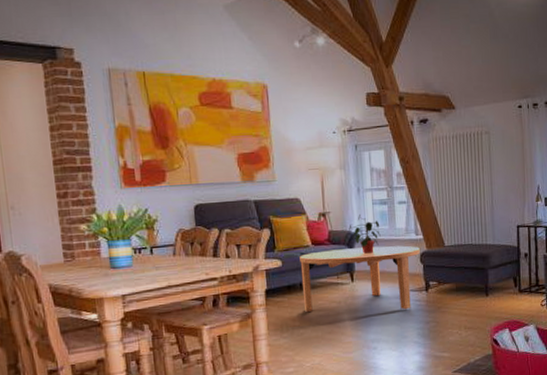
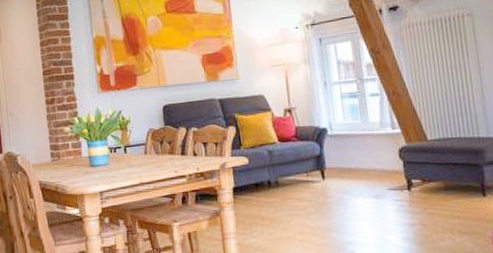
coffee table: present [300,245,420,312] -> none [266,140,399,211]
potted plant: present [349,215,381,254] -> none [316,109,352,150]

